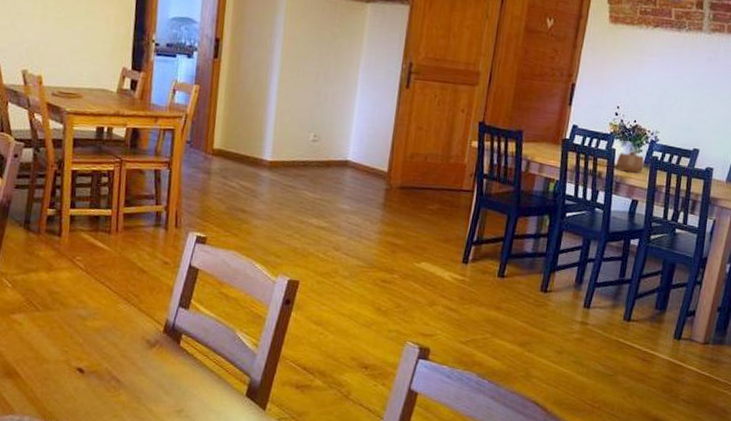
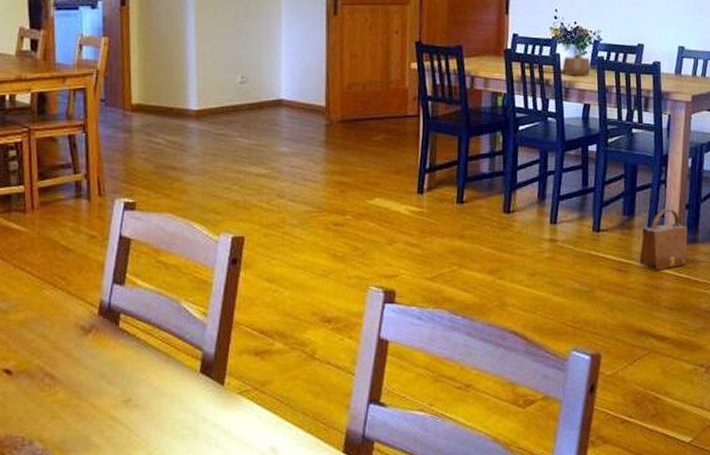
handbag: none [664,307,716,366] -> present [639,208,688,271]

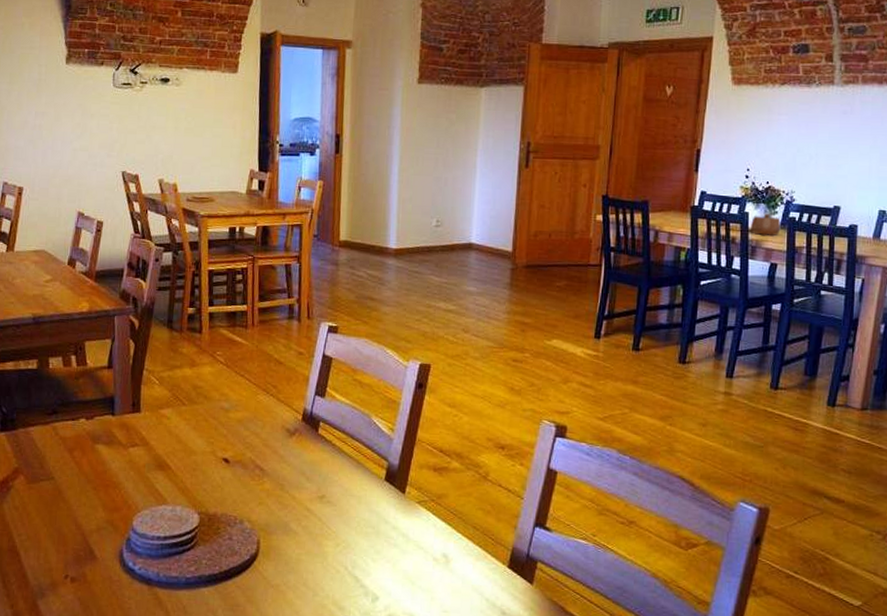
handbag: present [639,208,688,271] -> none [818,372,874,434]

